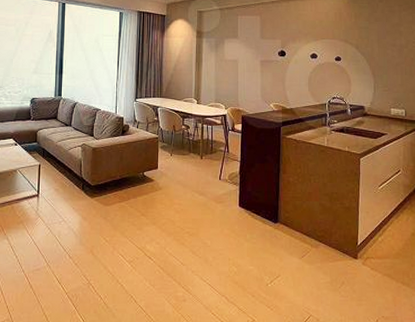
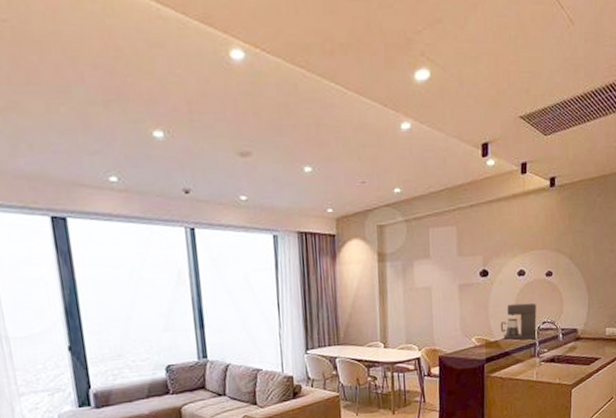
coffee maker: none [295,80,327,111] -> present [500,302,537,341]

